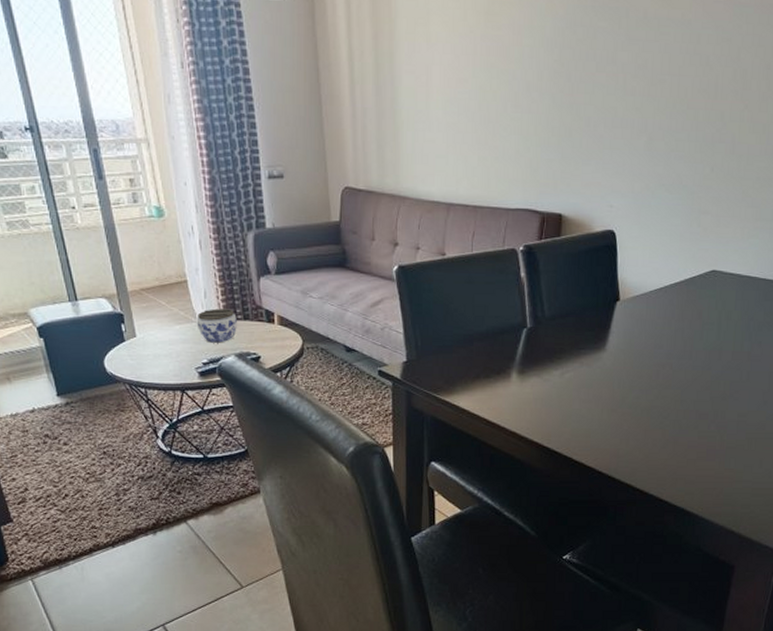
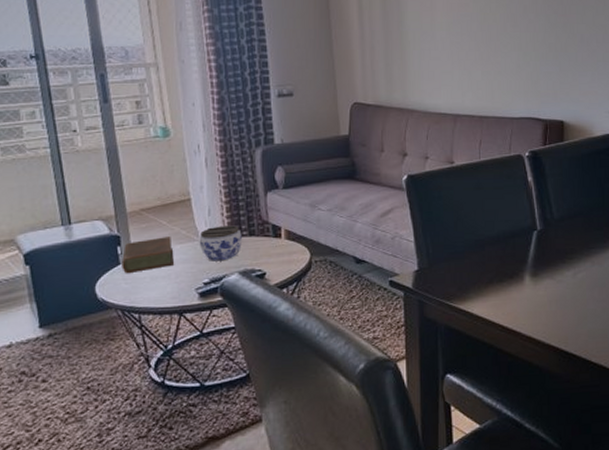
book: none [126,317,174,351] -> present [122,237,174,274]

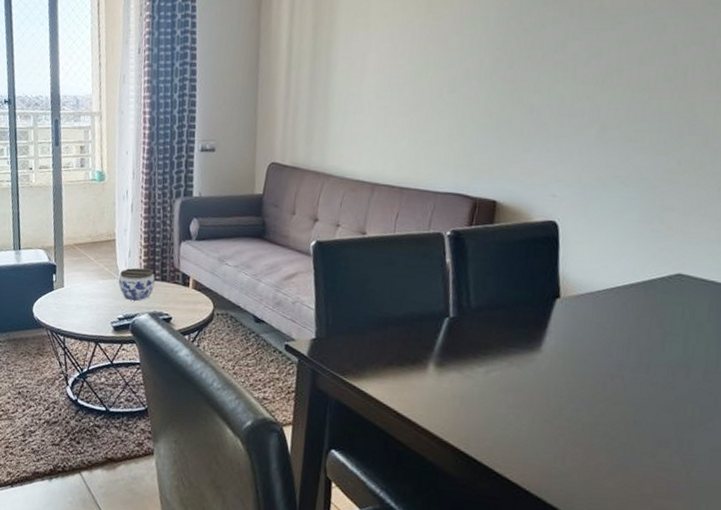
book: present [122,237,174,274] -> none [55,271,97,300]

